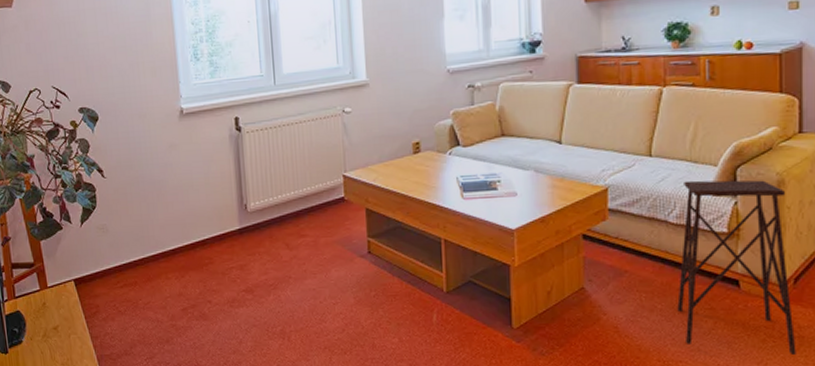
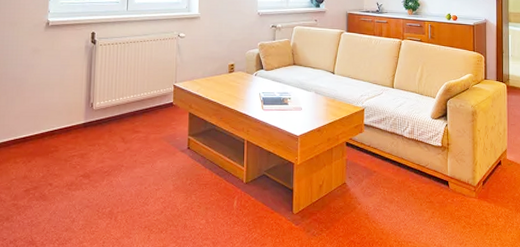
side table: present [677,180,796,356] -> none [408,107,485,239]

